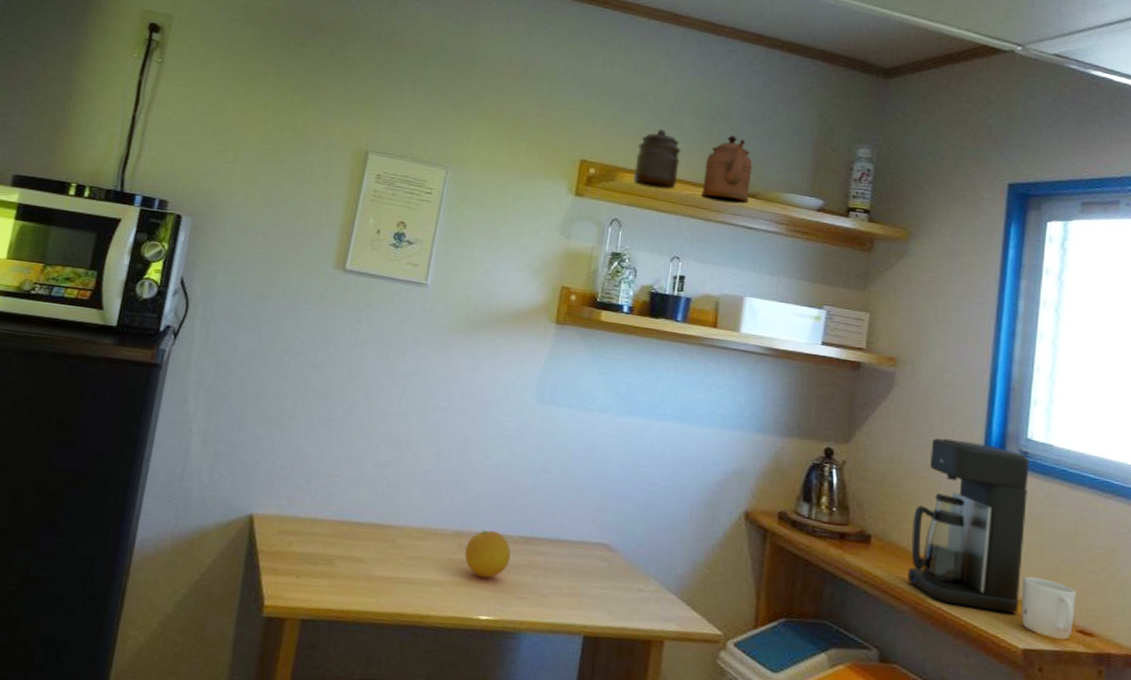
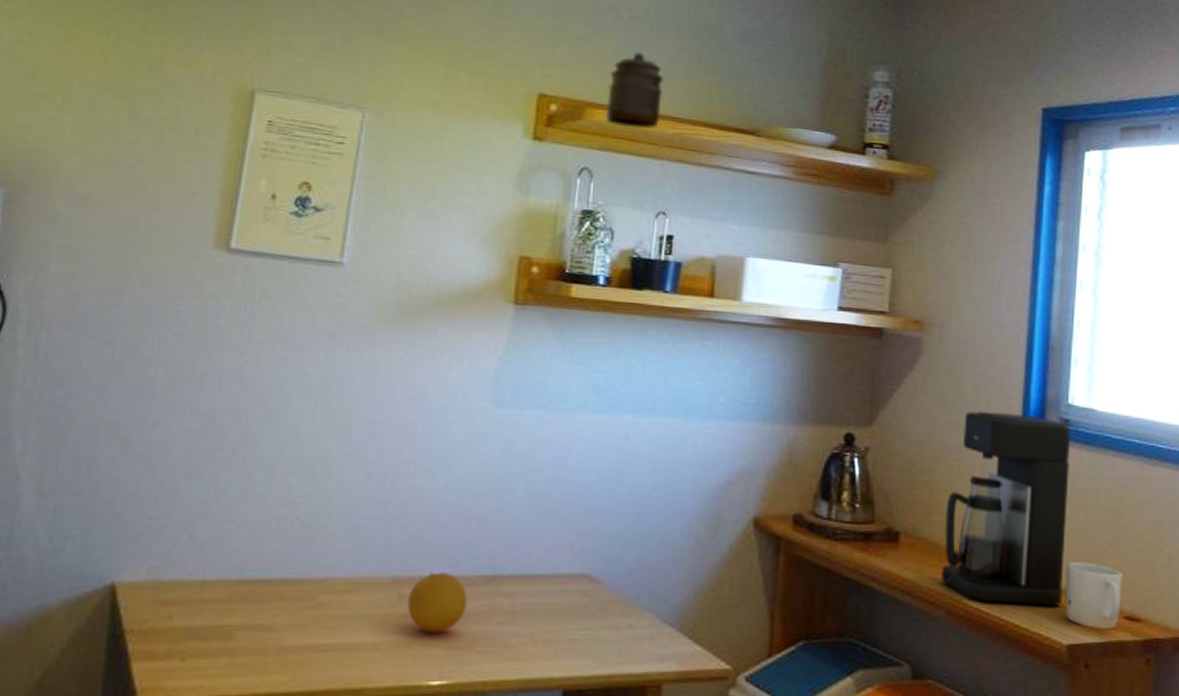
coffeepot: present [700,134,753,204] -> none [689,57,751,144]

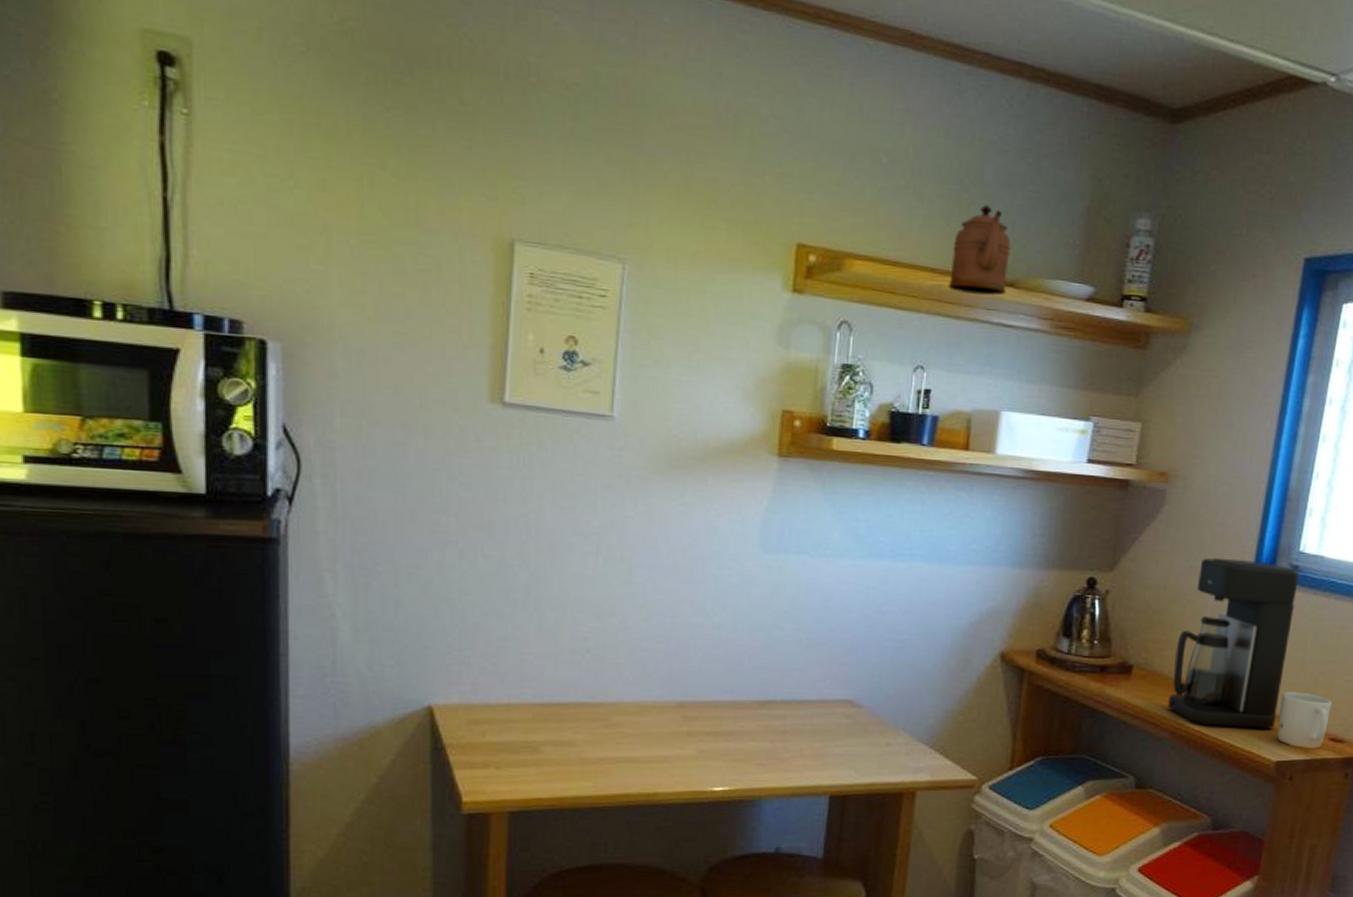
fruit: present [407,572,468,633] -> none [691,698,744,748]
jar: present [605,52,665,129] -> none [864,199,924,281]
coffeepot: none [689,57,751,144] -> present [947,204,1011,296]

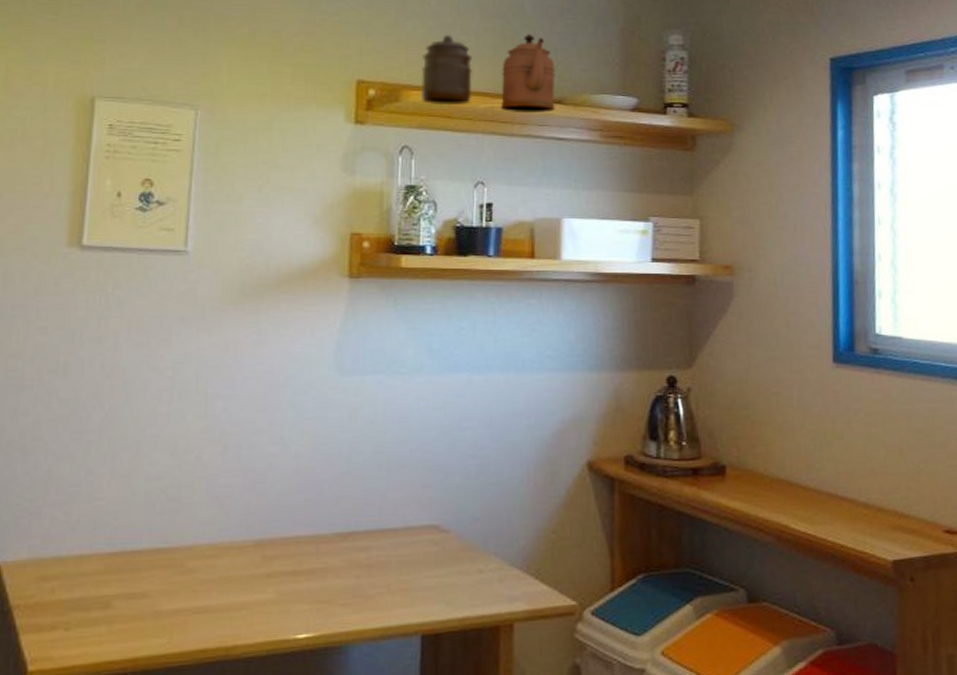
jar: none [864,199,924,281] -> present [420,35,473,106]
coffee maker: present [1167,557,1299,728] -> none [767,346,884,526]
mug: present [1277,691,1333,748] -> none [885,481,941,544]

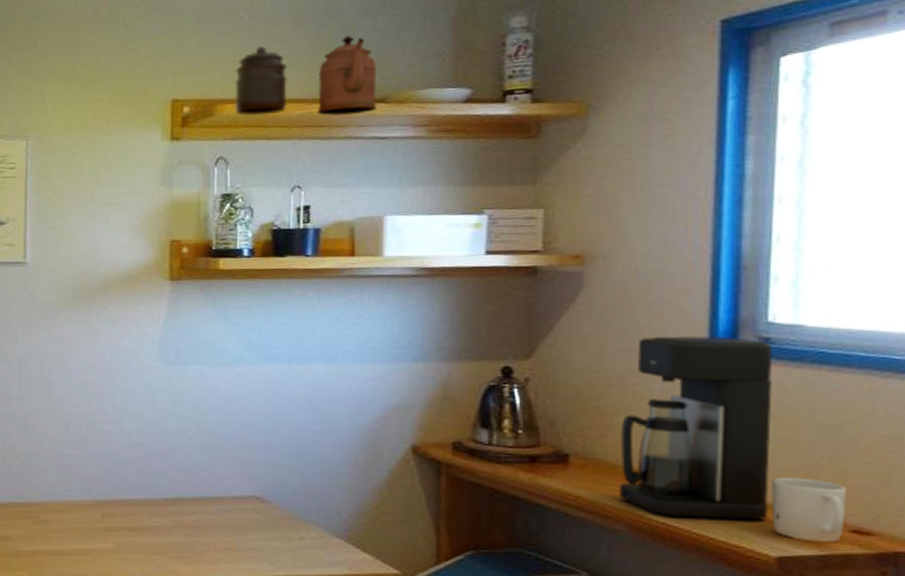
coffee maker: none [767,346,884,526] -> present [619,336,773,519]
mug: none [885,481,941,544] -> present [771,477,848,542]

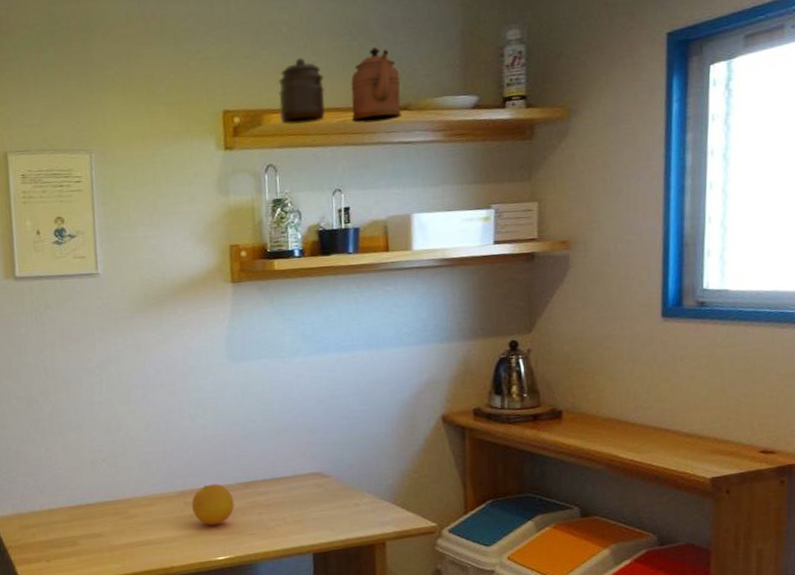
fruit: none [110,496,158,542] -> present [192,484,234,526]
coffee maker: present [619,336,773,519] -> none [599,303,707,454]
mug: present [771,477,848,542] -> none [706,413,758,463]

